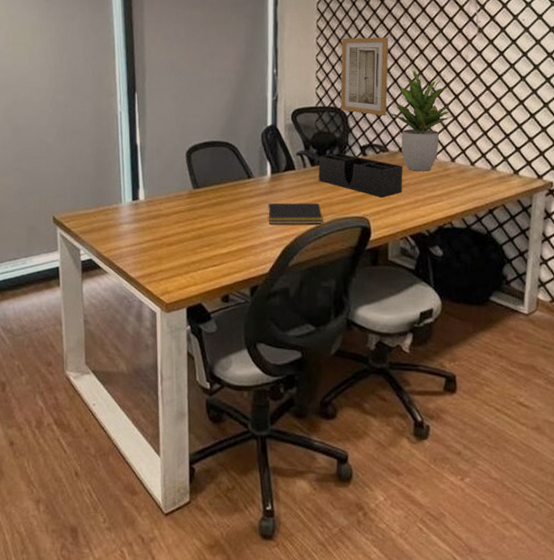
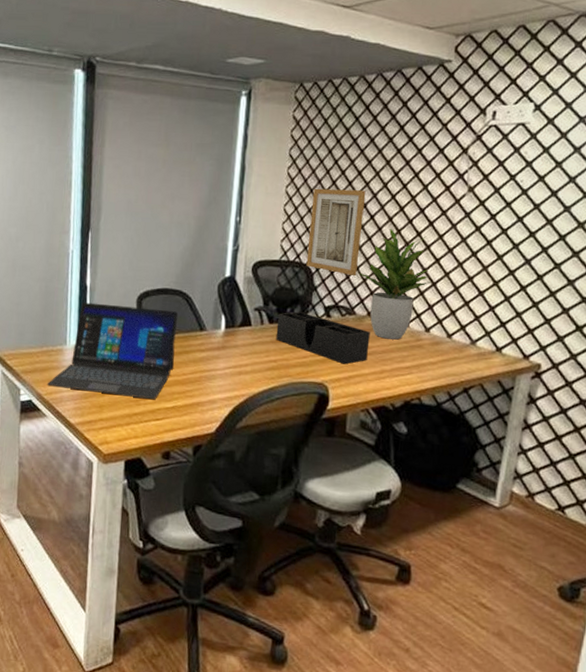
laptop: none [106,160,227,248] -> present [47,302,179,400]
notepad: present [267,202,324,224] -> none [218,358,279,387]

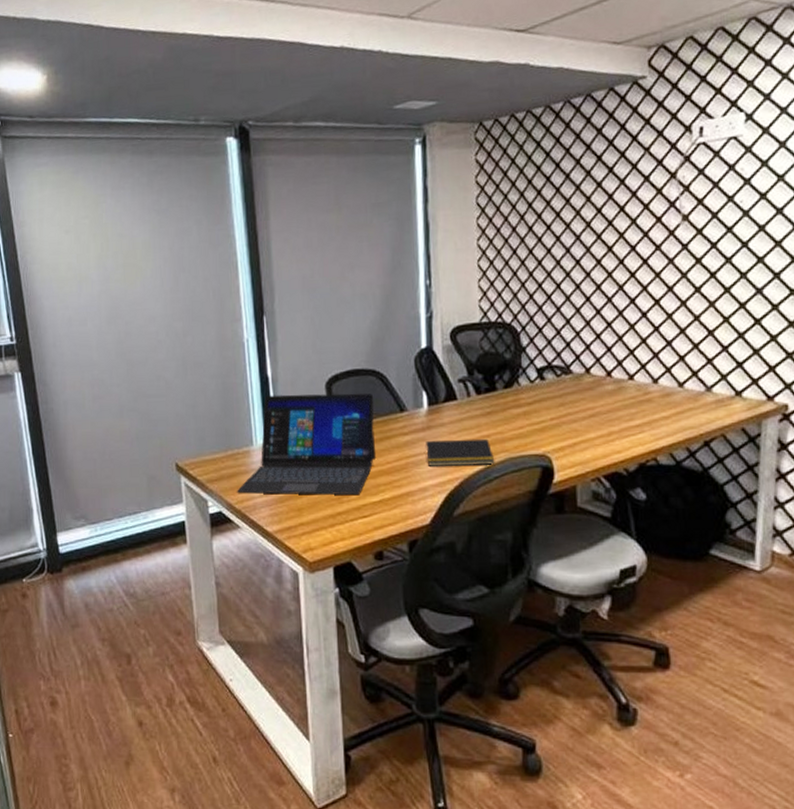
notepad: none [218,358,279,387] -> present [425,438,495,466]
desk organizer: present [276,312,370,364] -> none [485,377,592,431]
wall art: present [306,188,366,277] -> none [508,233,569,331]
potted plant: present [358,229,431,340] -> none [570,273,653,397]

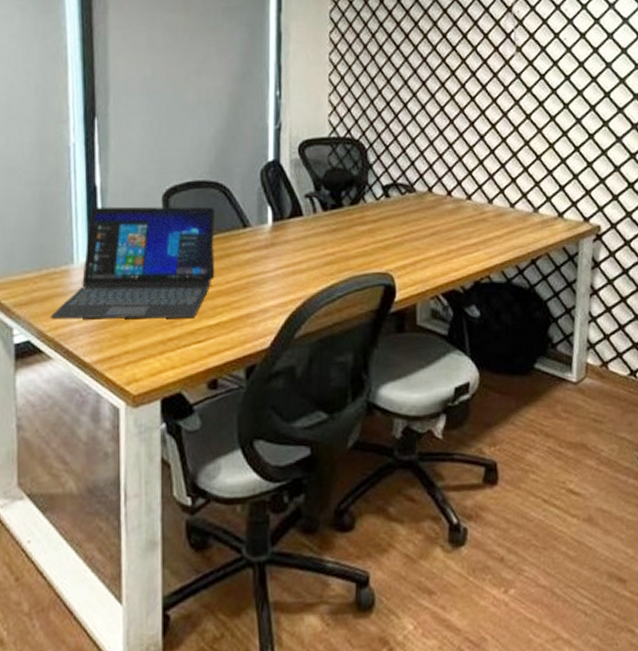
notepad: present [425,438,495,466] -> none [267,256,339,286]

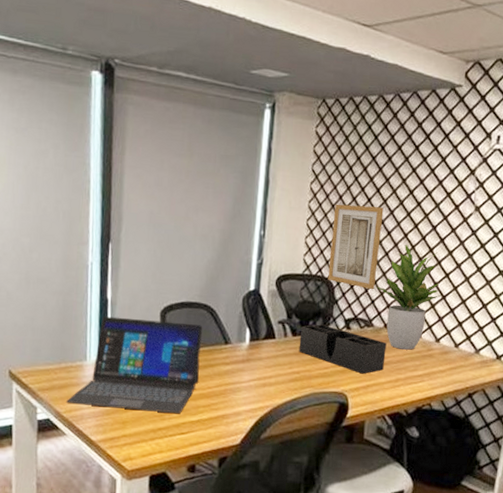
desk organizer: none [331,194,433,249] -> present [299,324,387,374]
wall art: none [358,54,415,150] -> present [328,204,384,290]
potted plant: none [415,95,489,215] -> present [376,245,441,350]

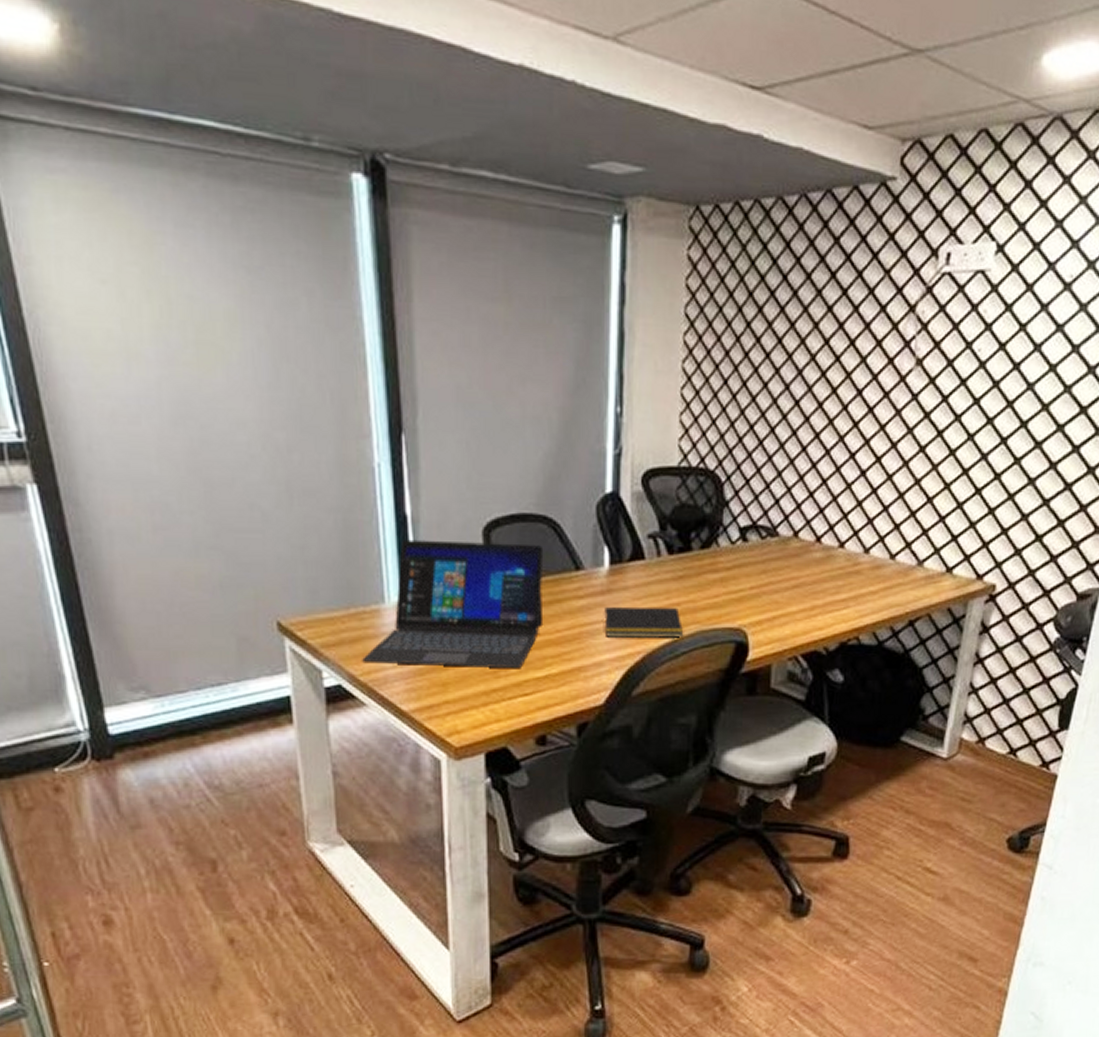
notepad: none [242,371,301,398] -> present [603,606,684,638]
desk organizer: present [299,324,387,374] -> none [678,536,798,602]
wall art: present [328,204,384,290] -> none [714,363,789,485]
potted plant: present [376,245,441,350] -> none [781,418,871,566]

